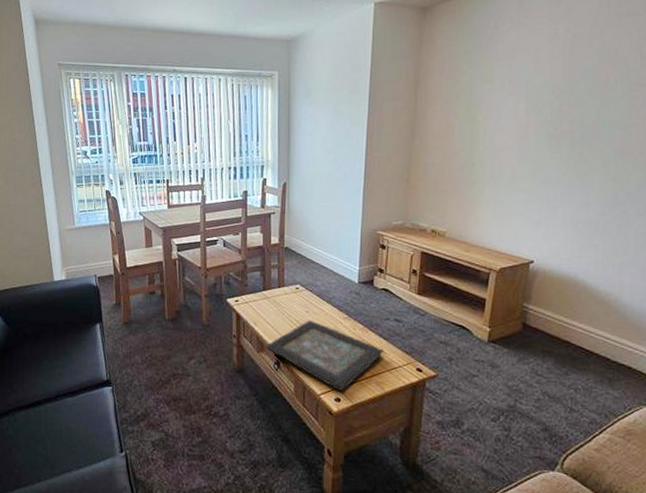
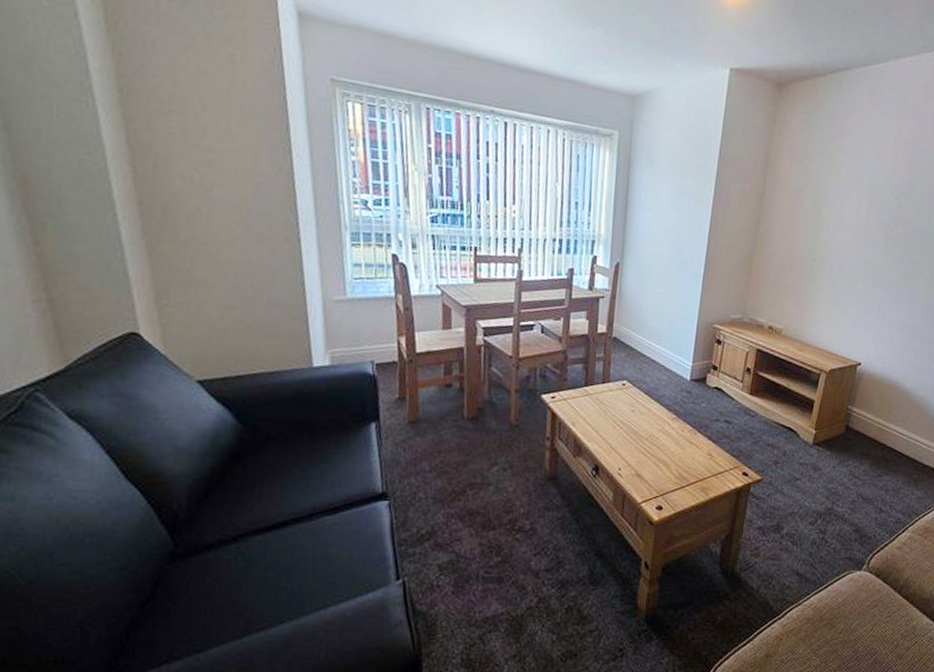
decorative tray: present [266,320,384,392] -> none [584,420,711,499]

